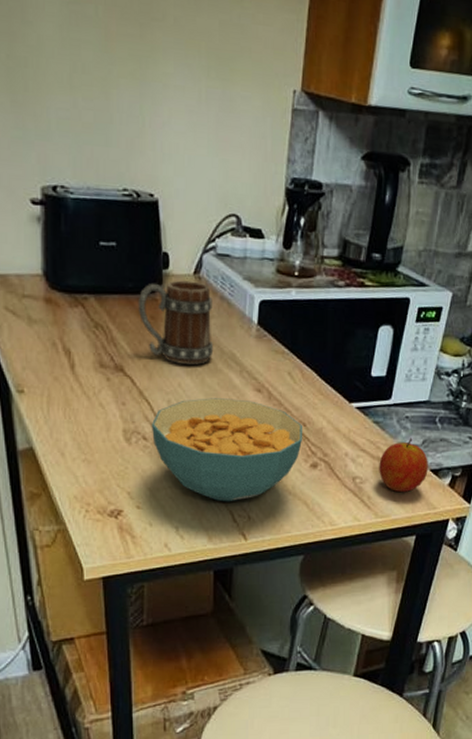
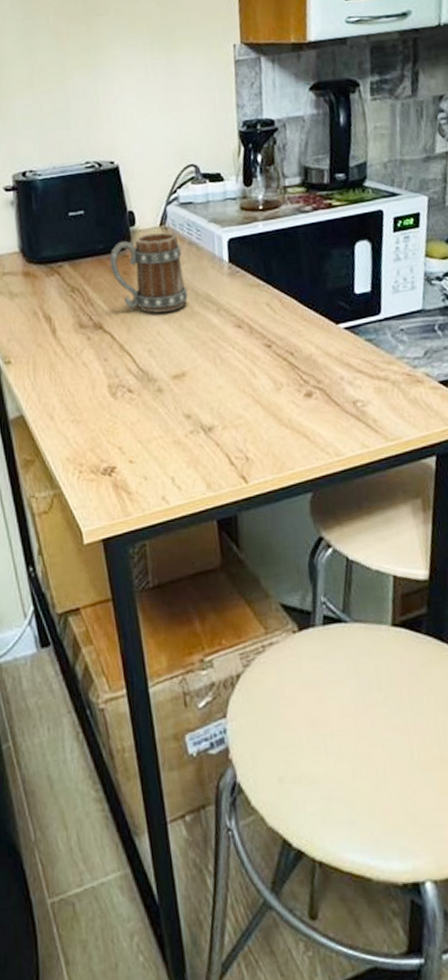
cereal bowl: present [151,398,303,502] -> none [134,337,292,445]
fruit: present [379,438,428,493] -> none [379,351,437,411]

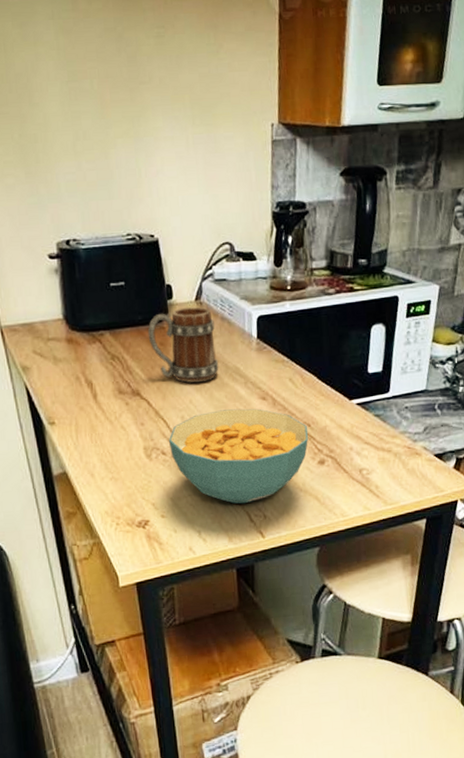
cereal bowl: none [134,337,292,445] -> present [168,408,308,504]

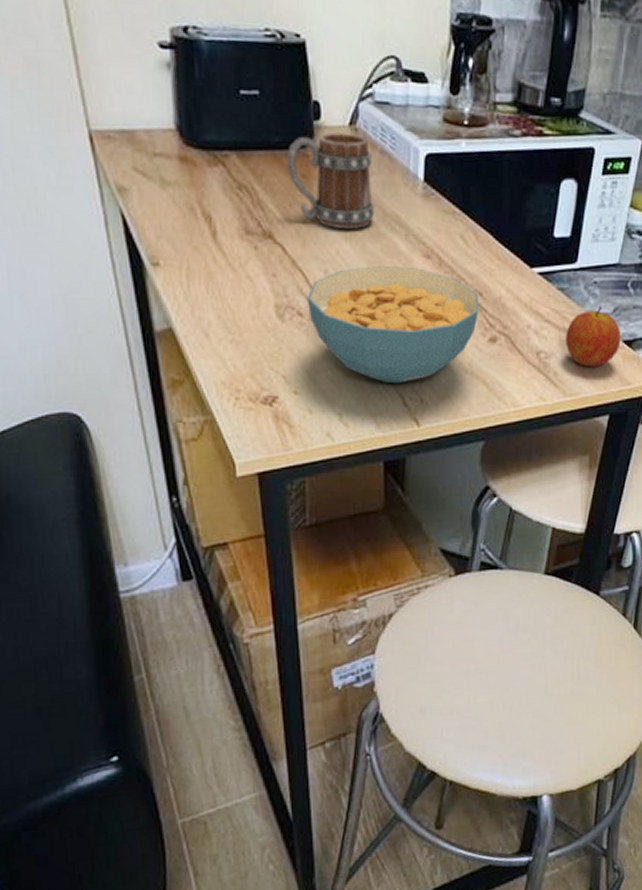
fruit: none [383,426,432,480] -> present [566,305,621,368]

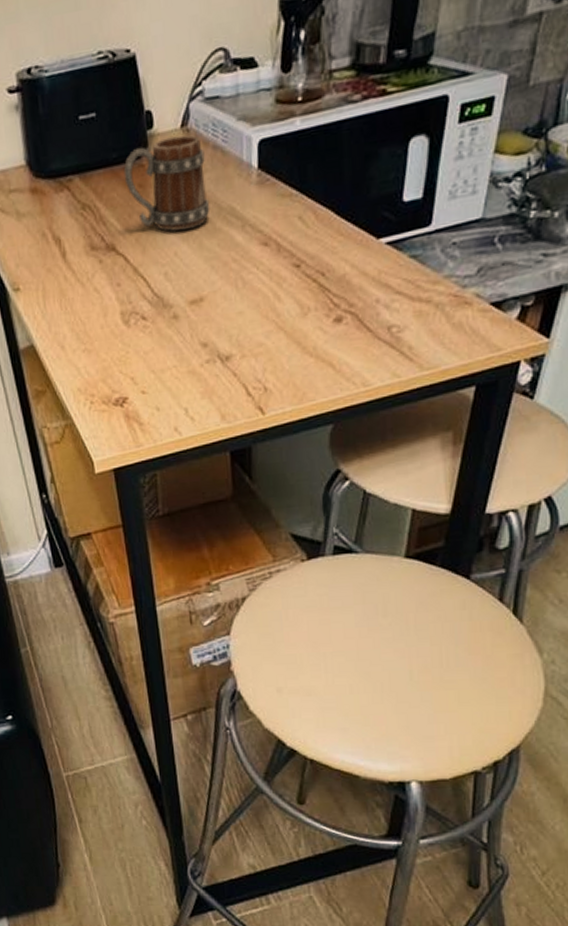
cereal bowl: present [306,266,479,384] -> none [149,257,322,375]
fruit: present [566,305,621,368] -> none [420,268,487,337]

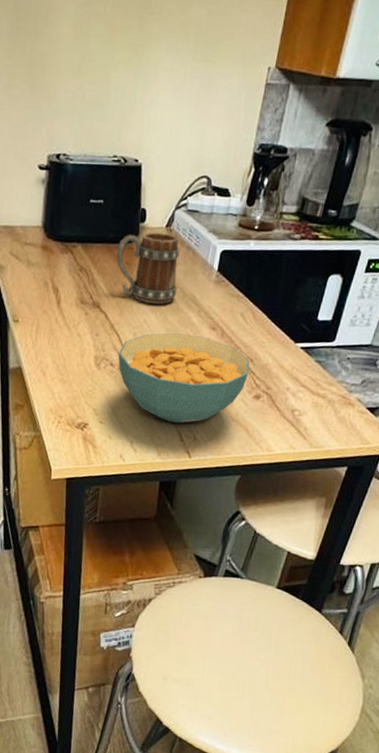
cereal bowl: none [149,257,322,375] -> present [118,333,251,424]

